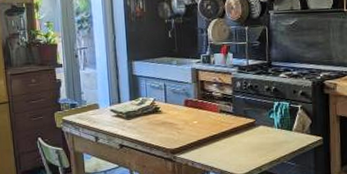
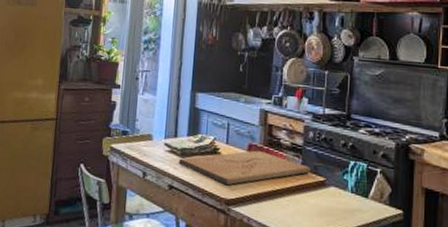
cutting board: none [125,104,242,138] -> present [178,150,312,186]

